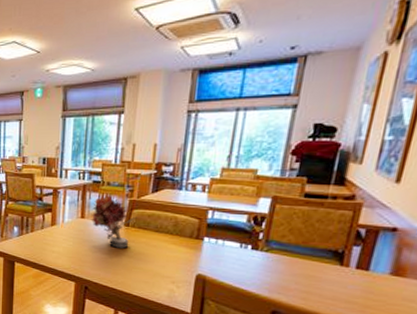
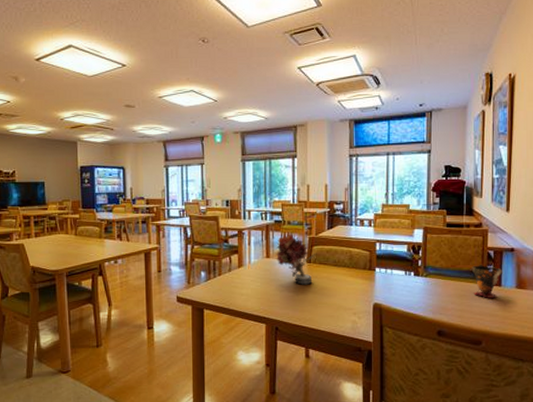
cup: none [328,243,375,283] -> present [471,264,503,298]

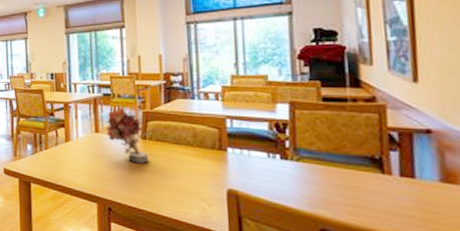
cup: present [471,264,503,298] -> none [364,148,417,193]

